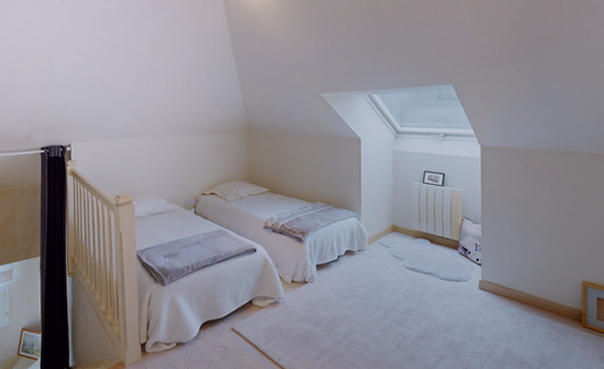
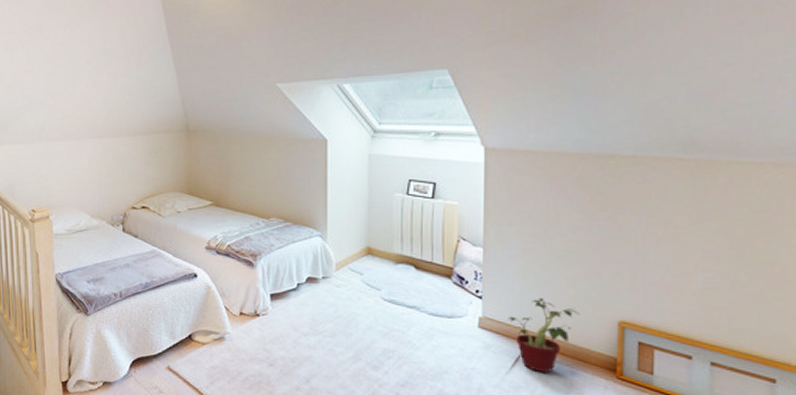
potted plant: none [501,264,554,324] -> present [508,298,579,373]

